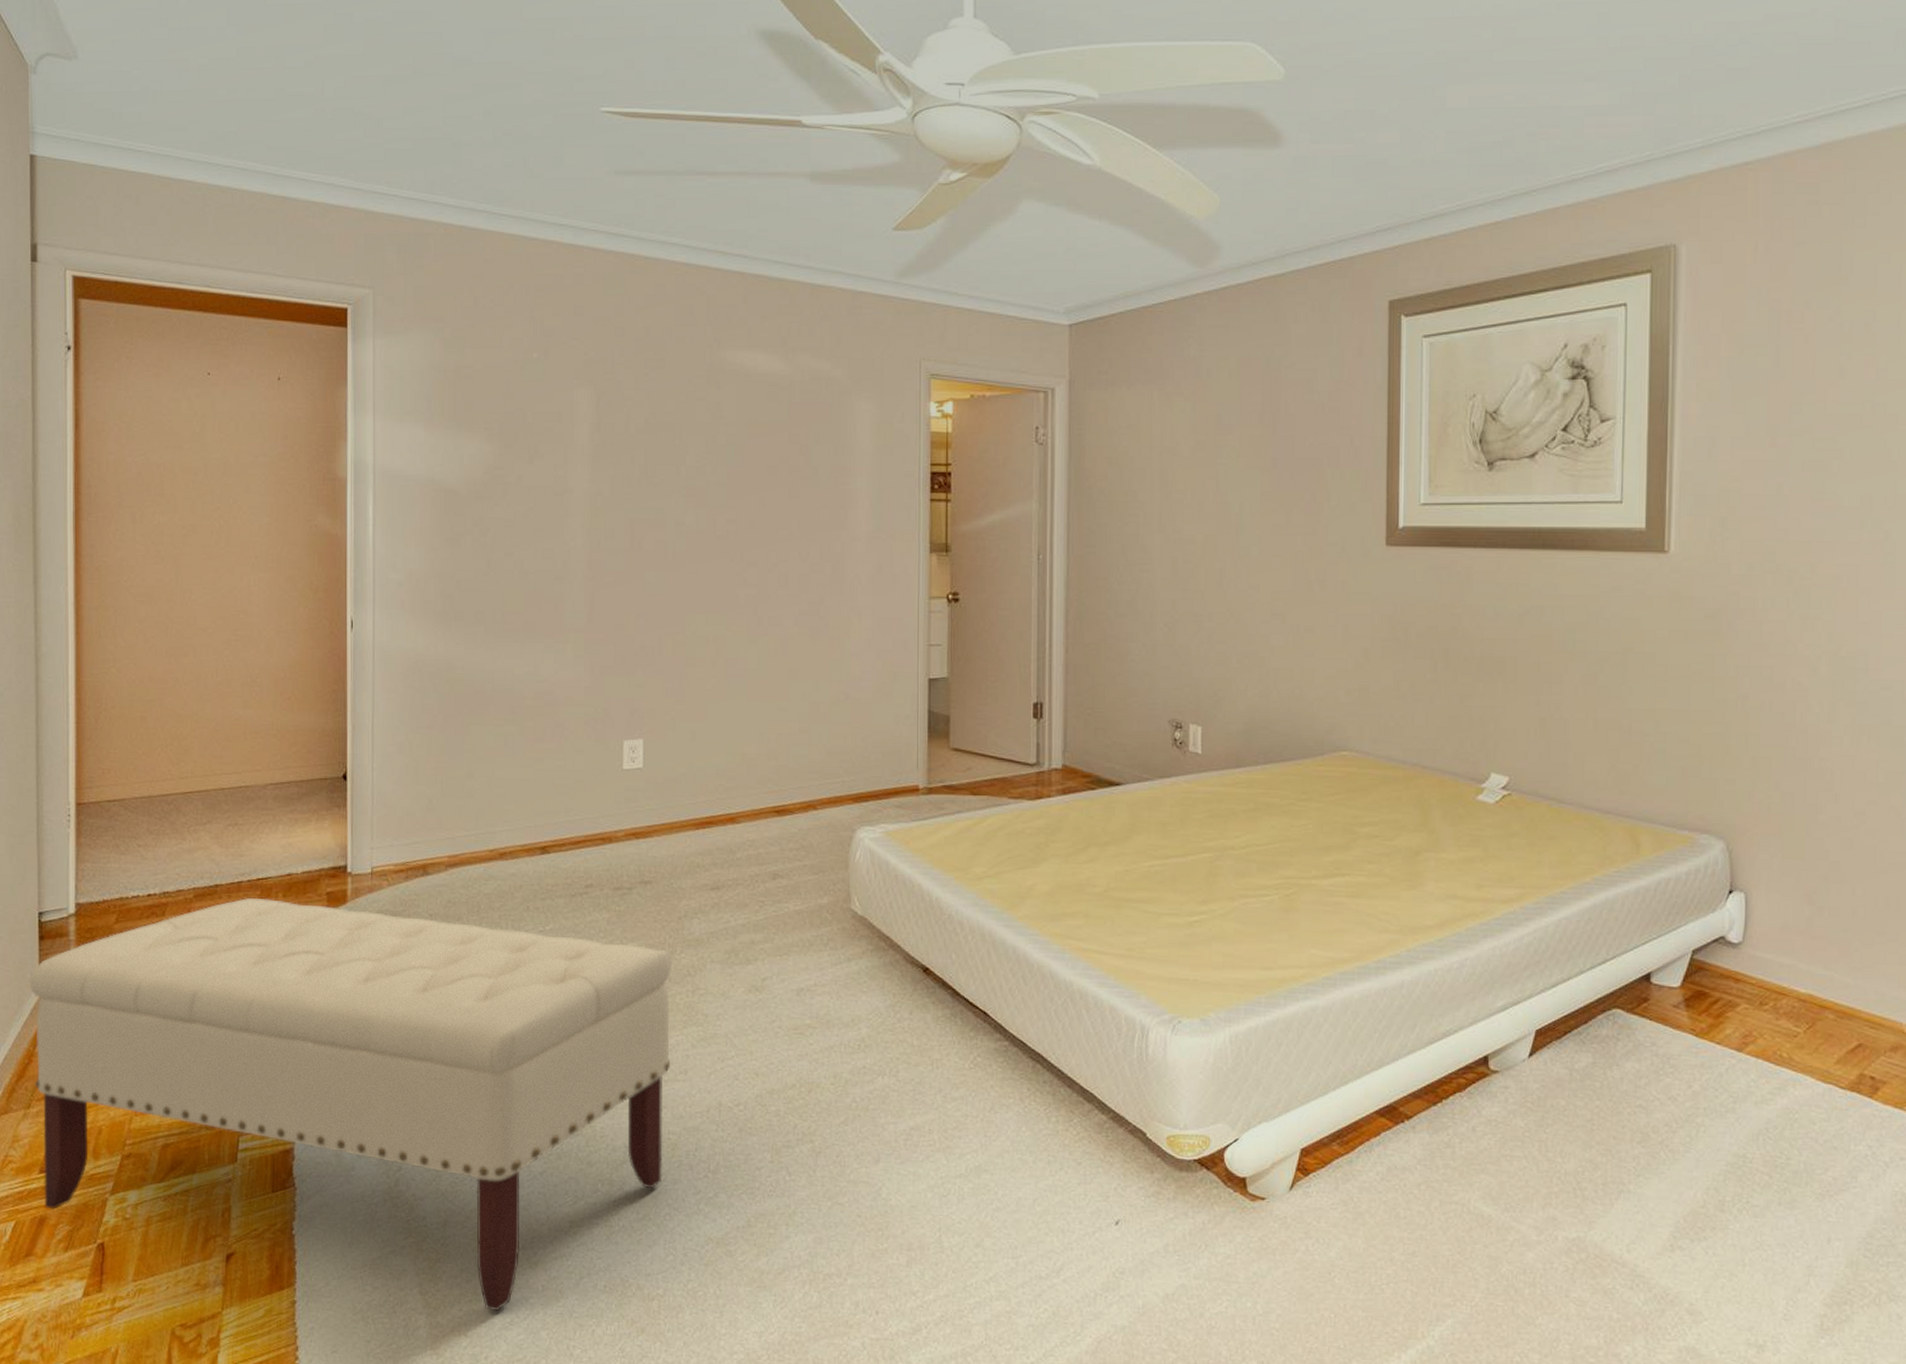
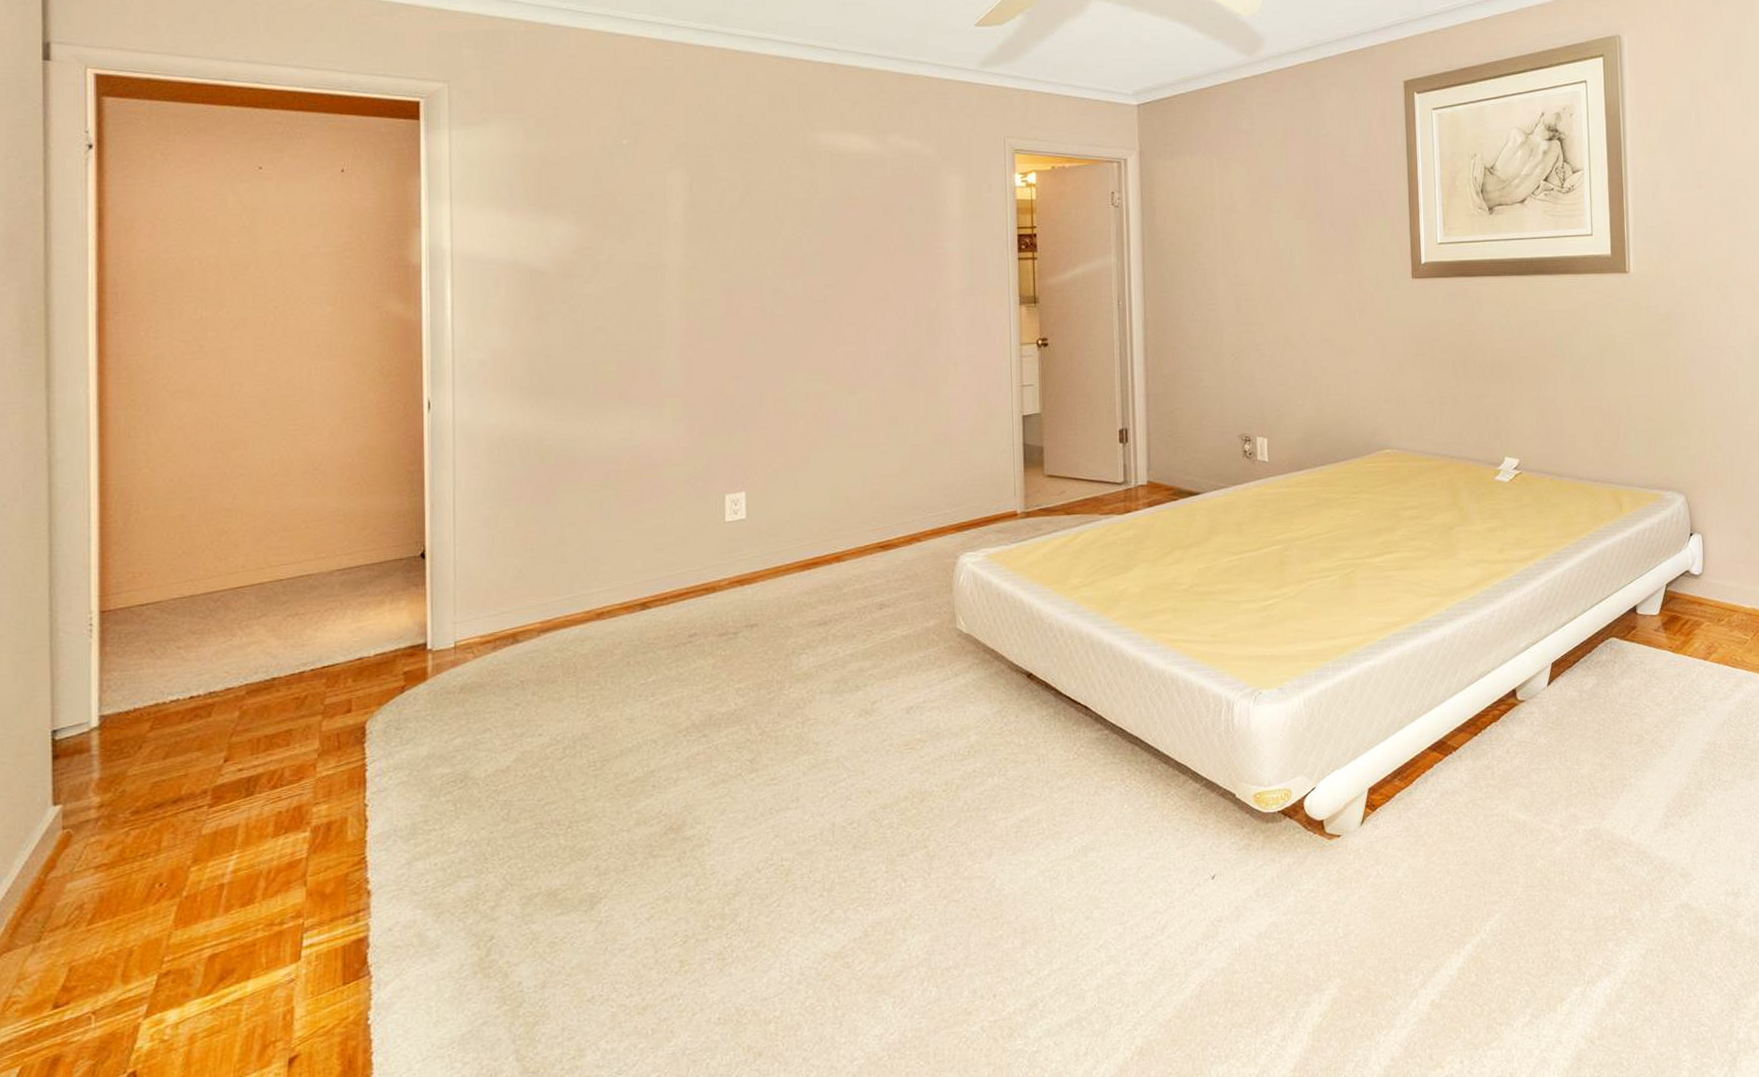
bench: present [29,897,673,1312] -> none [39,685,781,1064]

